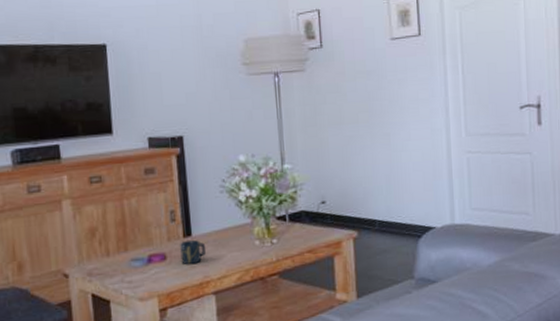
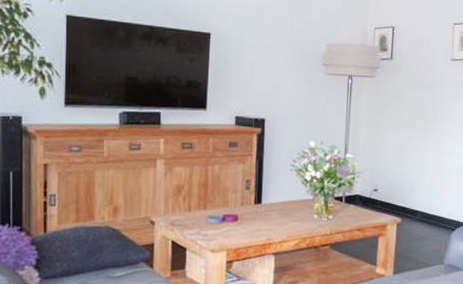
cup: present [180,240,206,265] -> none [250,207,272,228]

